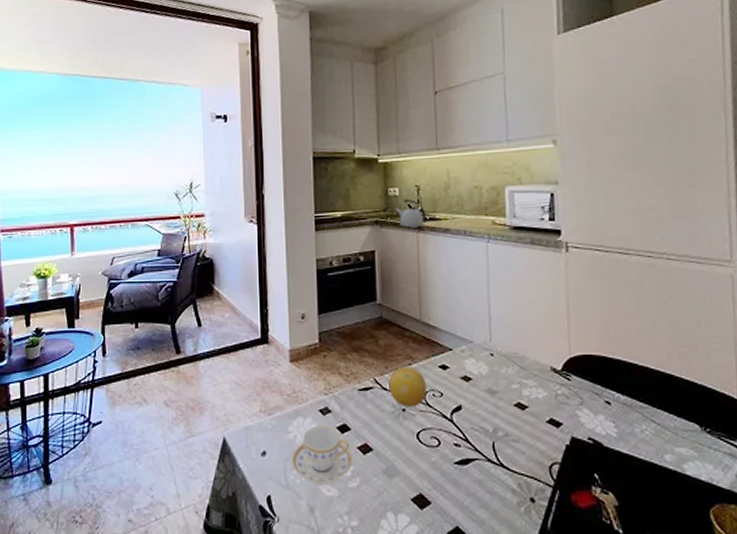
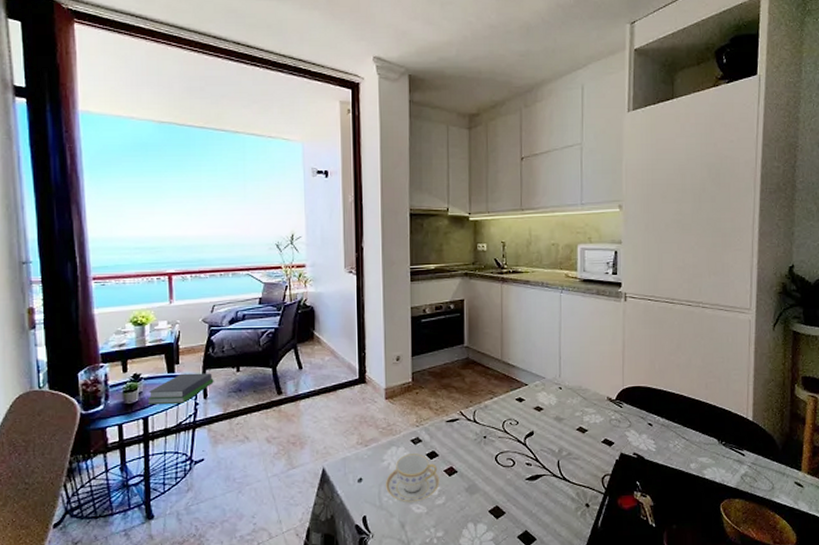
book: none [48,328,113,360] -> present [147,373,214,404]
fruit: present [389,367,428,407] -> none [473,400,506,435]
kettle: present [395,198,427,228] -> none [483,253,511,280]

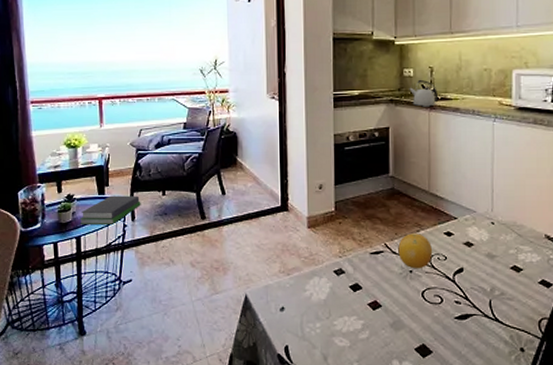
teacup: present [385,453,440,502] -> none [307,285,363,335]
fruit: none [473,400,506,435] -> present [398,233,433,269]
kettle: none [483,253,511,280] -> present [409,79,439,107]

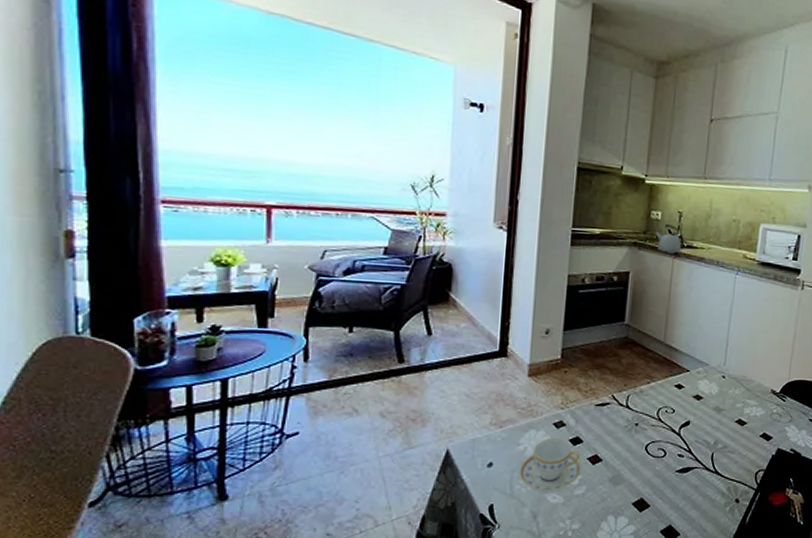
book: present [79,195,141,224] -> none [228,329,319,365]
teacup: none [307,285,363,335] -> present [518,438,582,491]
fruit: present [398,233,433,269] -> none [625,385,662,422]

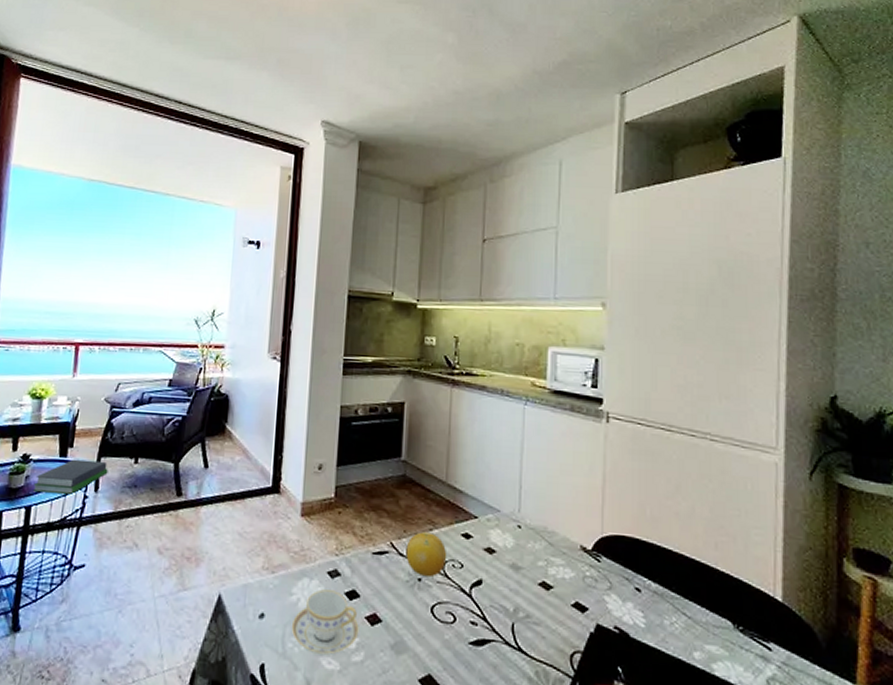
book: none [228,329,319,365] -> present [32,459,108,494]
fruit: none [625,385,662,422] -> present [406,532,447,578]
kettle: present [655,223,685,254] -> none [430,349,463,382]

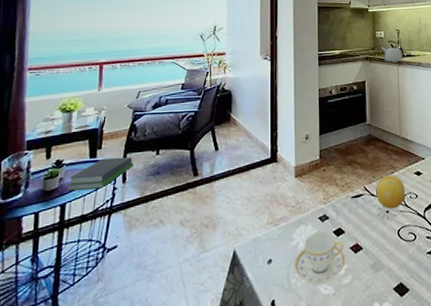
kettle: none [430,349,463,382] -> present [381,40,405,63]

